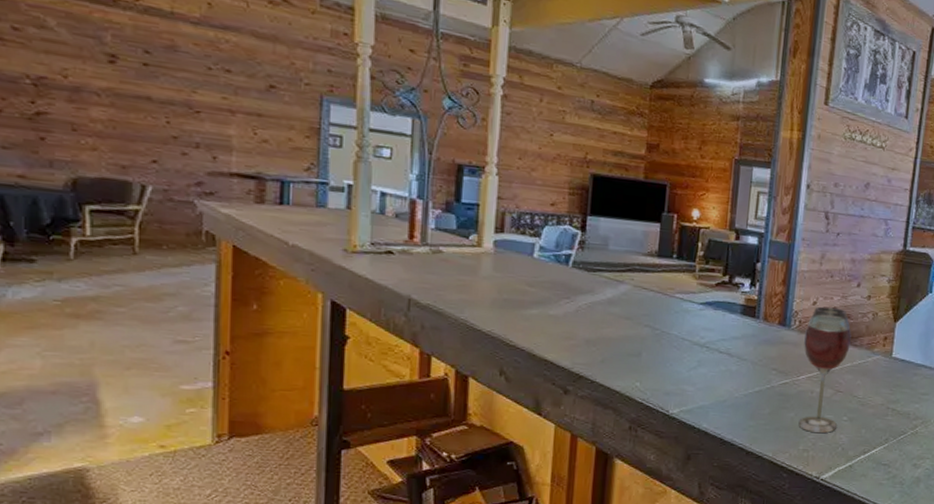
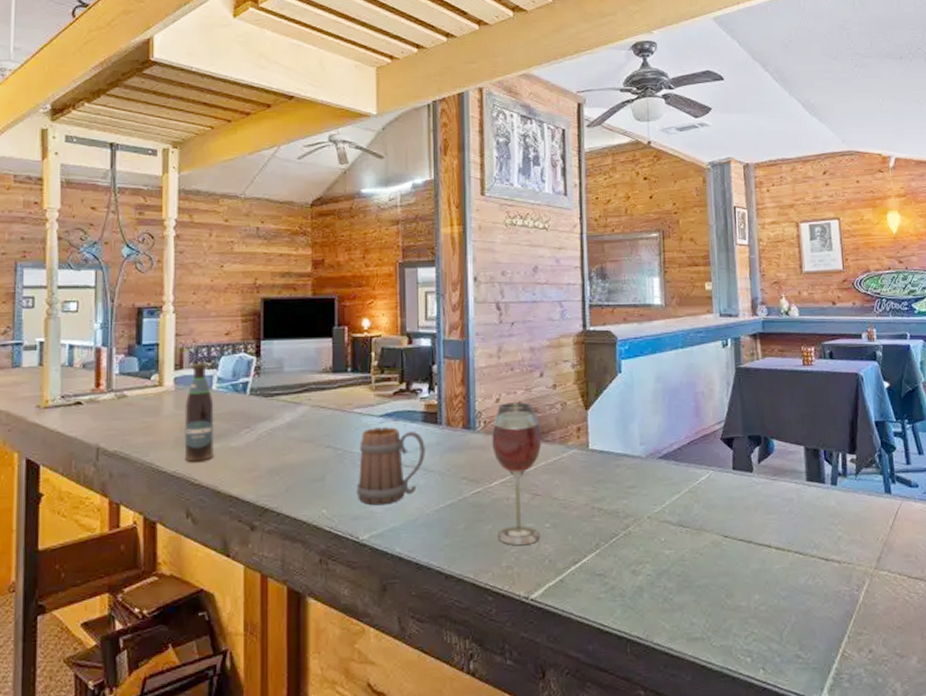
bottle: none [500,228,535,327] -> present [184,362,214,464]
beer mug: none [670,313,741,384] -> present [356,427,425,505]

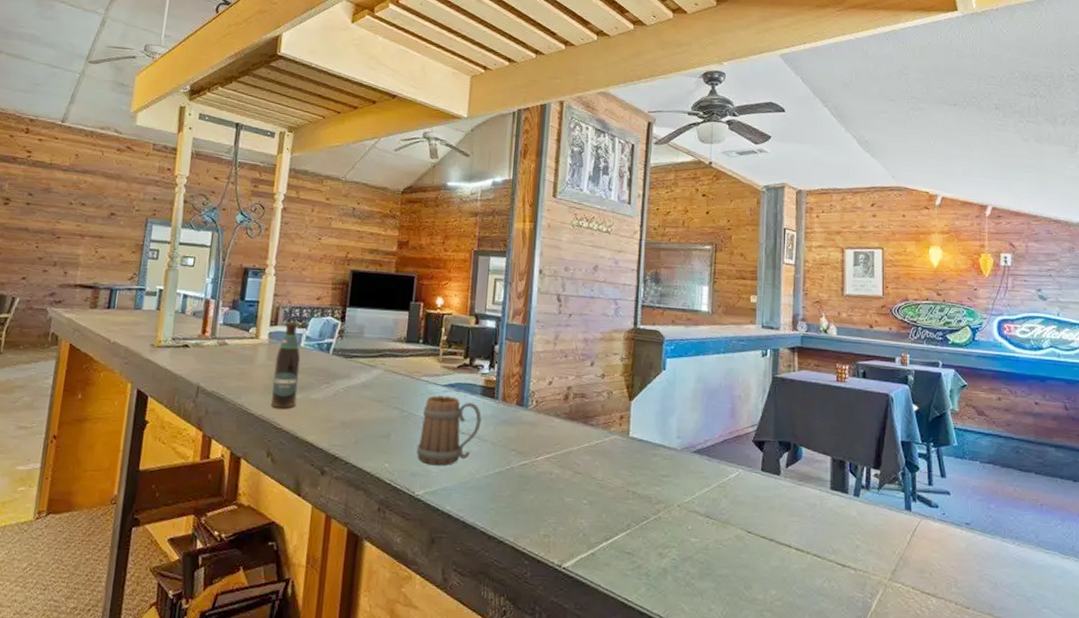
wineglass: present [492,402,542,546] -> none [538,386,587,518]

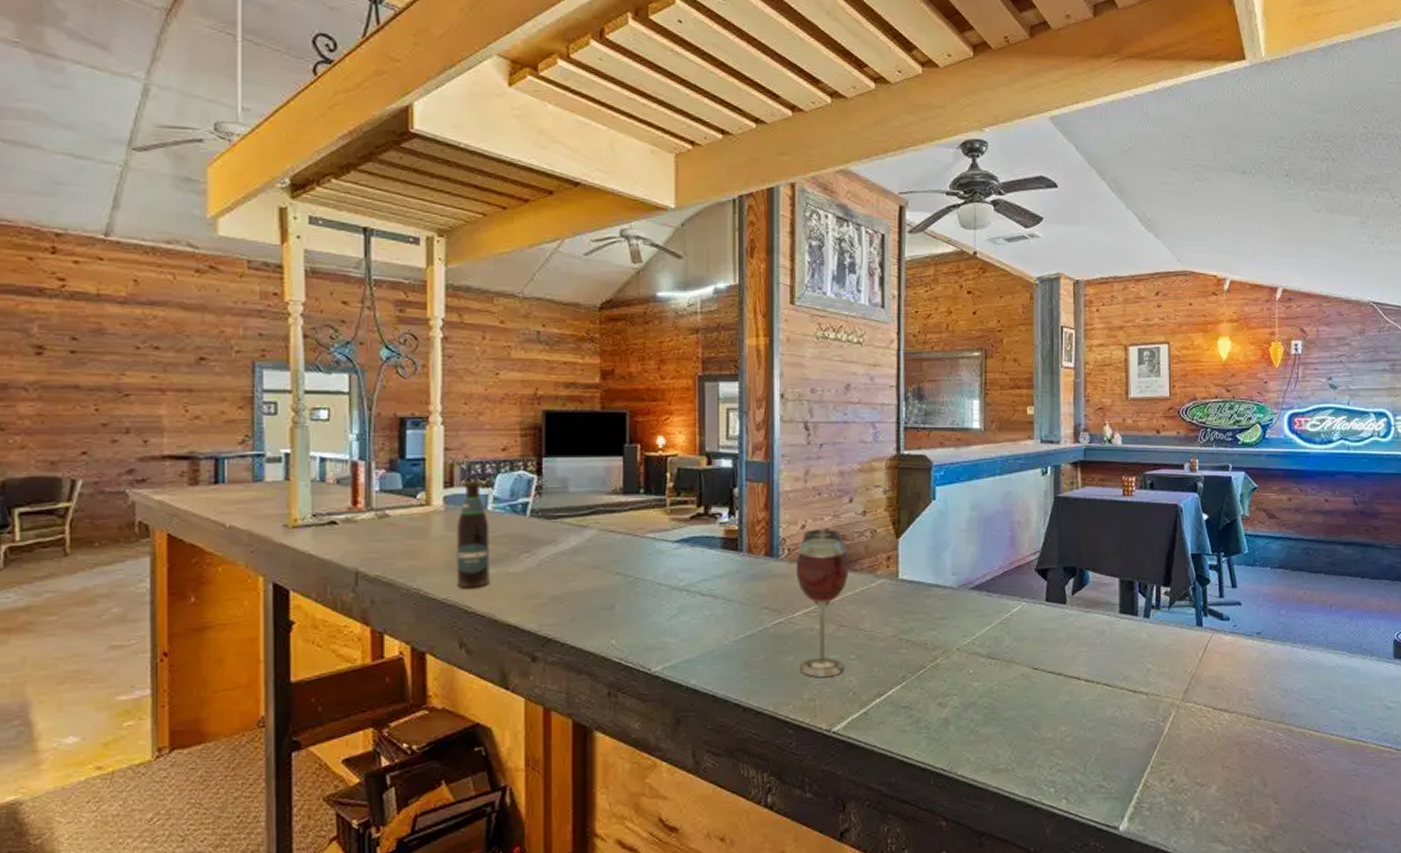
beer mug: present [416,395,482,465] -> none [648,553,724,635]
wineglass: none [538,386,587,518] -> present [796,529,849,678]

